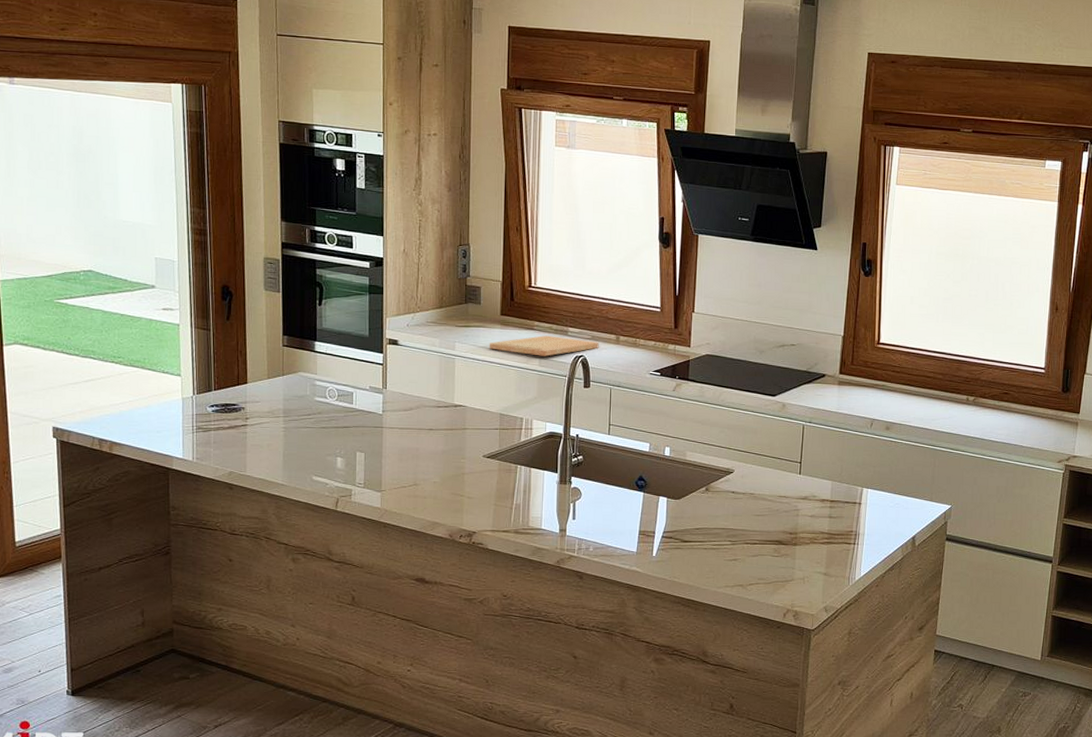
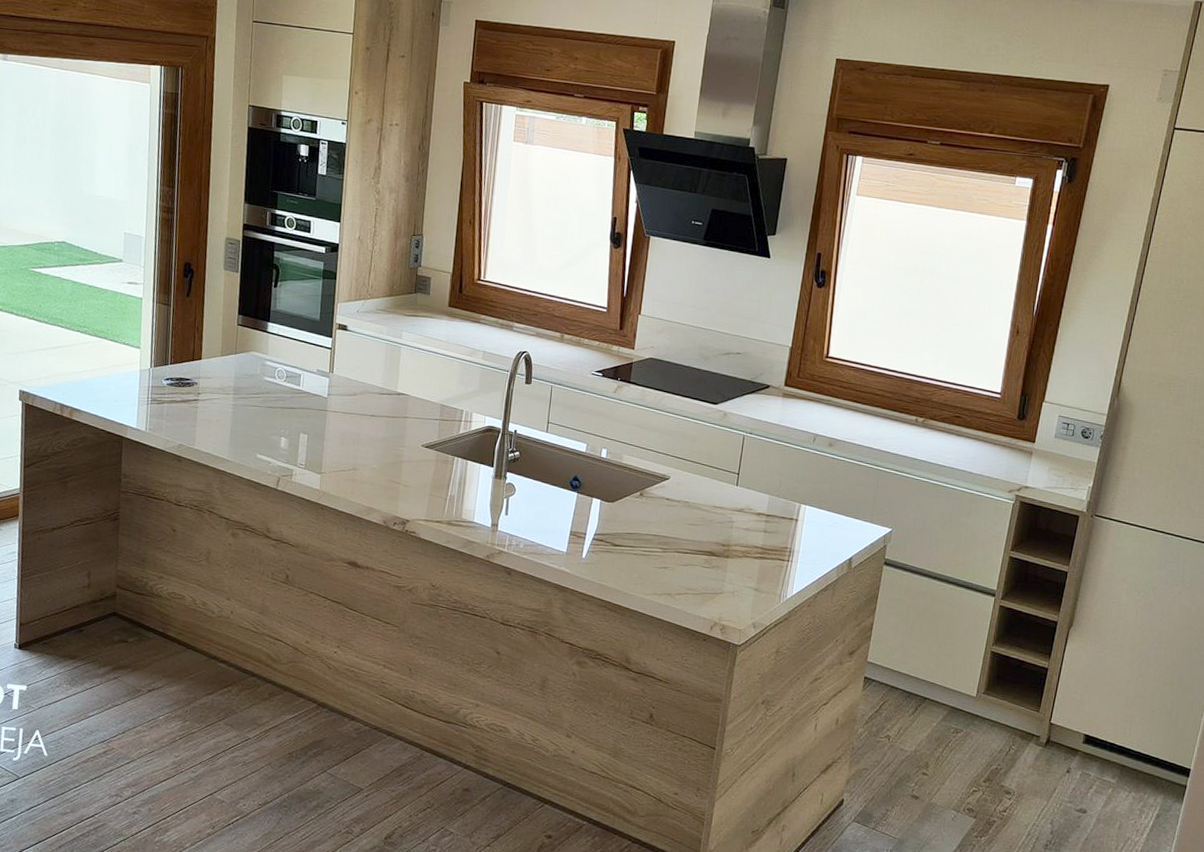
cutting board: present [489,335,599,357] -> none [434,329,543,351]

